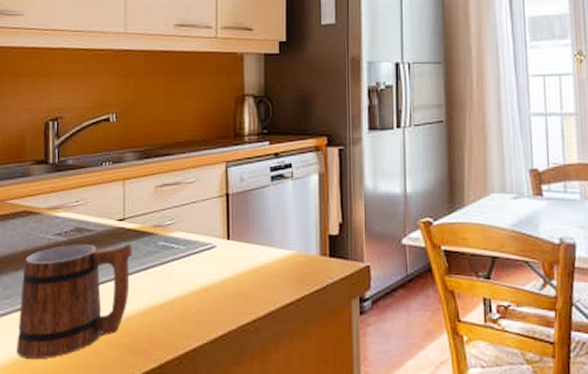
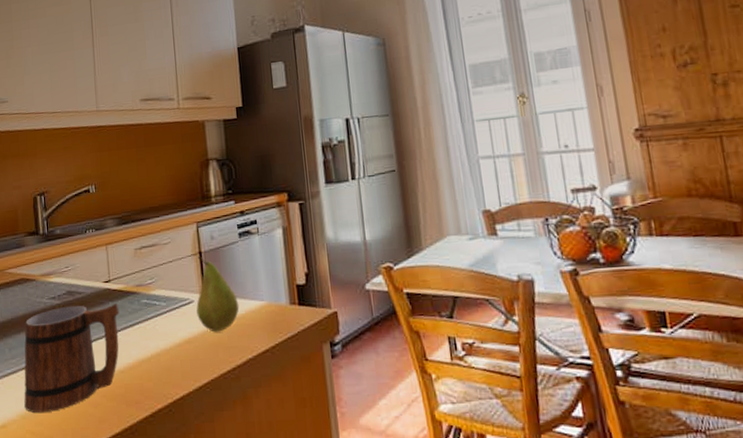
fruit: none [218,198,266,281] -> present [196,256,240,332]

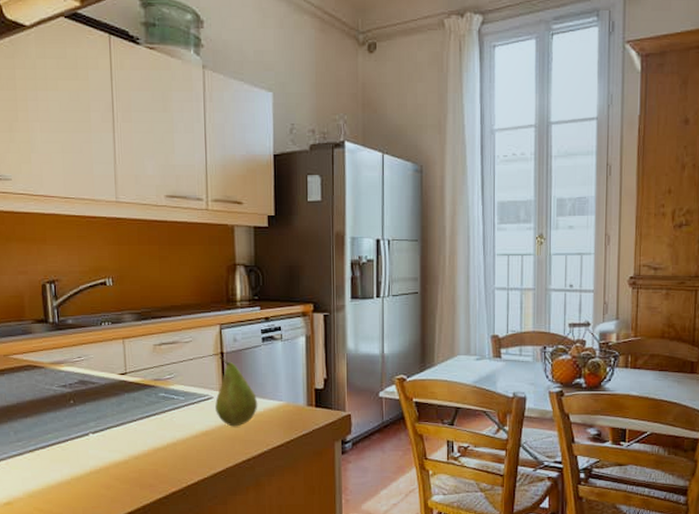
mug: present [24,302,119,413] -> none [31,394,135,493]

